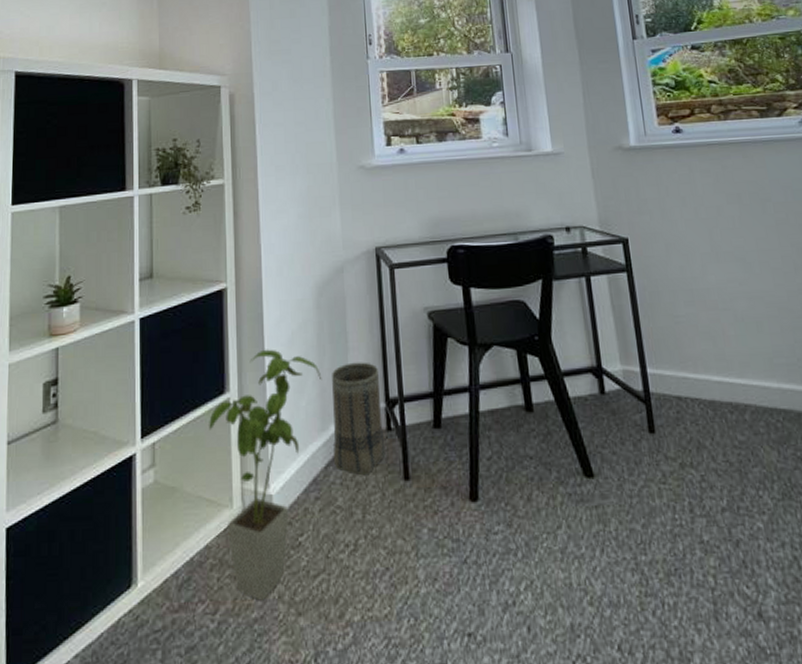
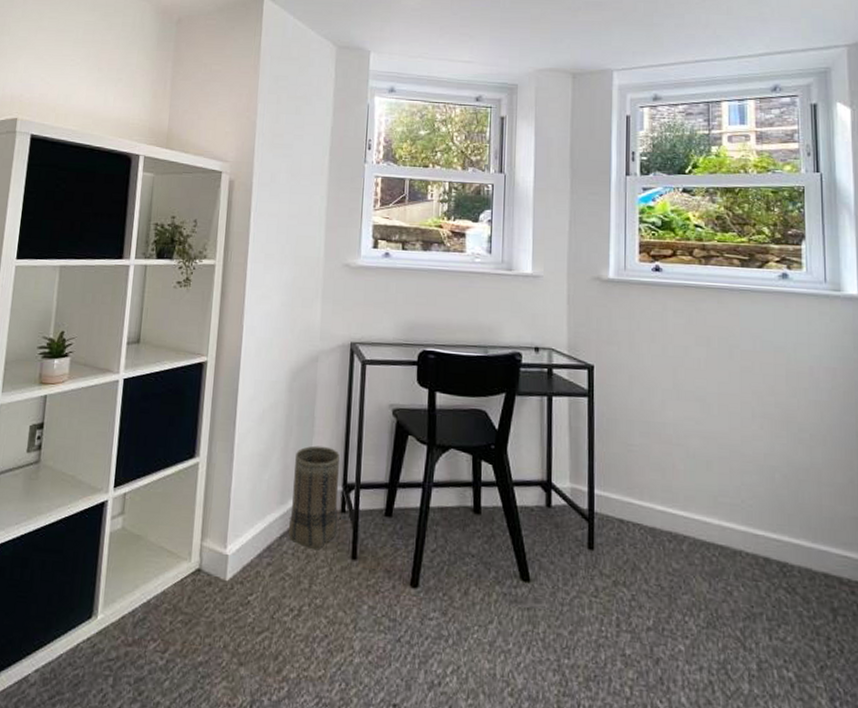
house plant: present [209,349,322,601] -> none [177,422,287,648]

